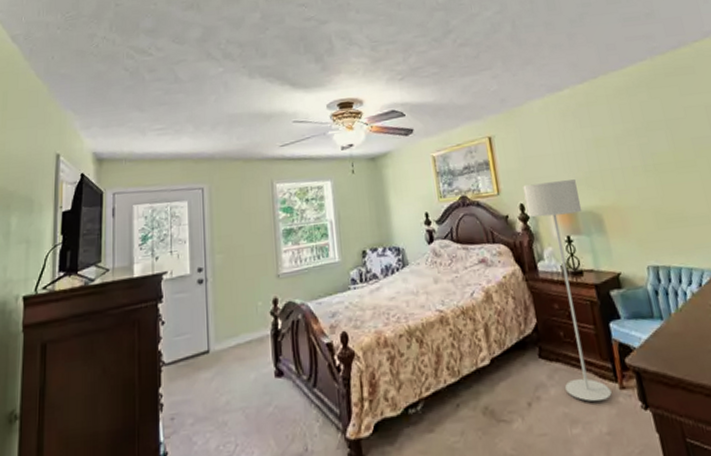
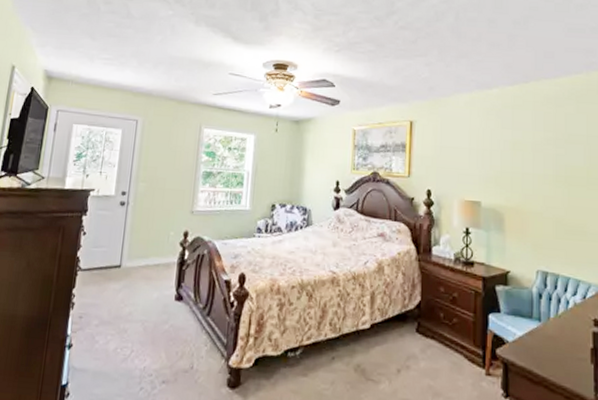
floor lamp: present [523,179,612,402] -> none [432,173,486,382]

